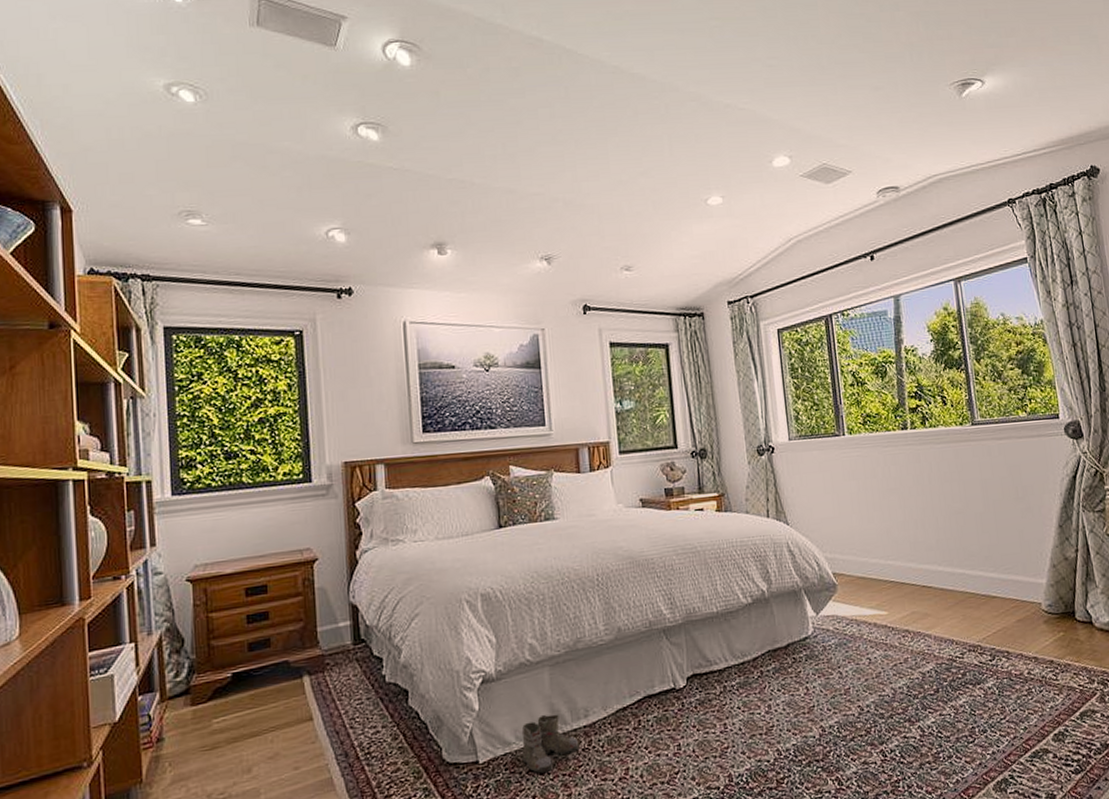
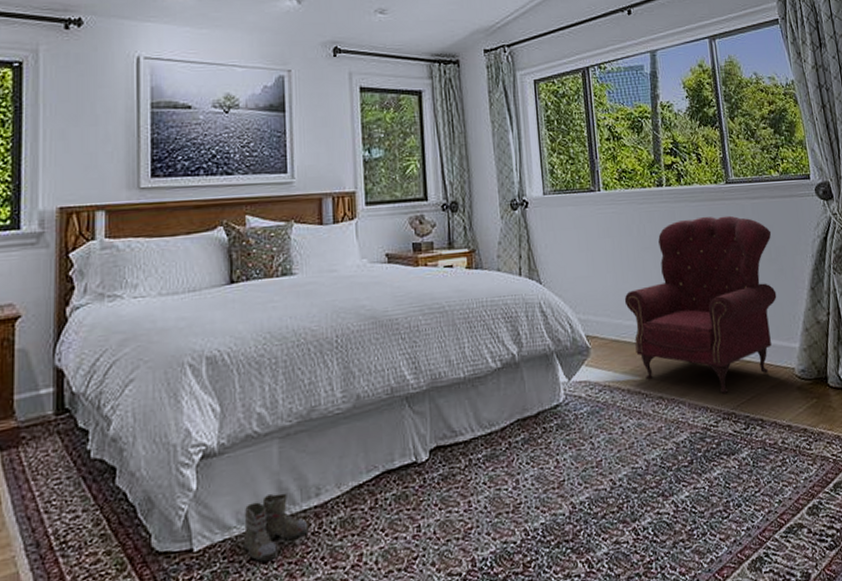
armchair: none [870,456,1024,627] -> present [624,215,777,393]

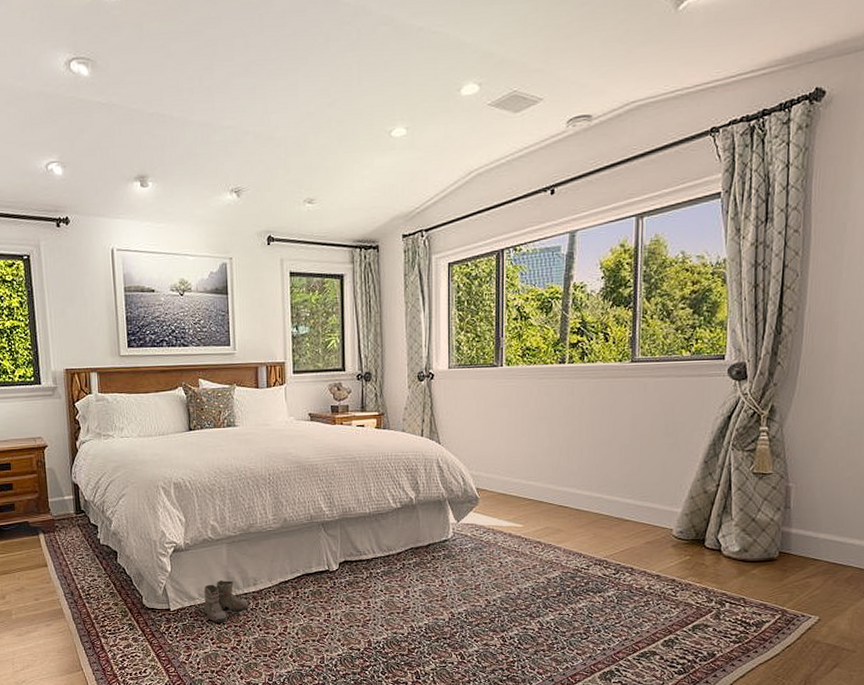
armchair: present [624,215,777,393] -> none [515,392,672,544]

